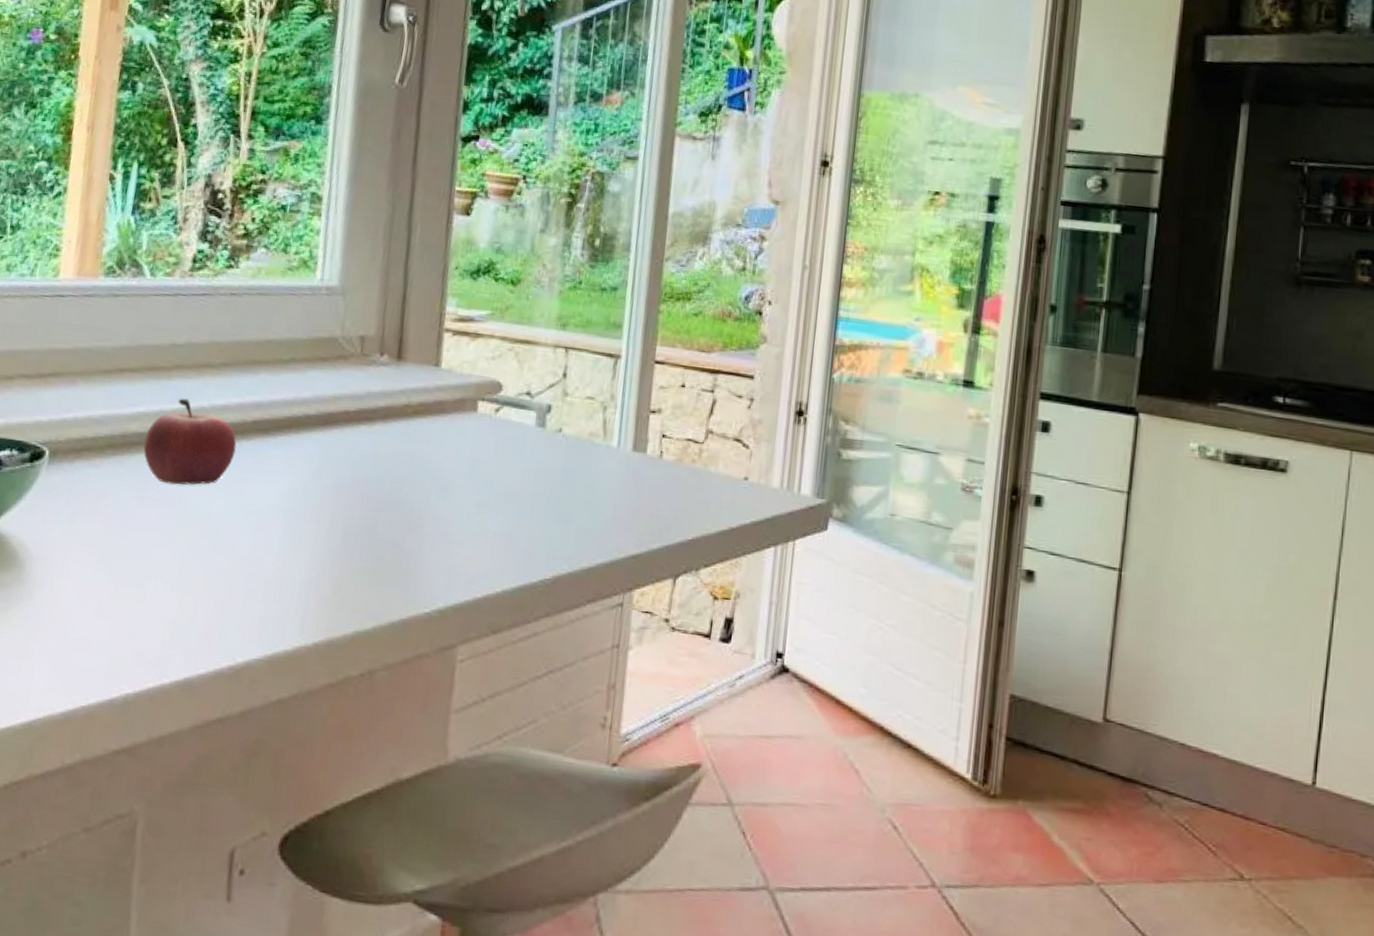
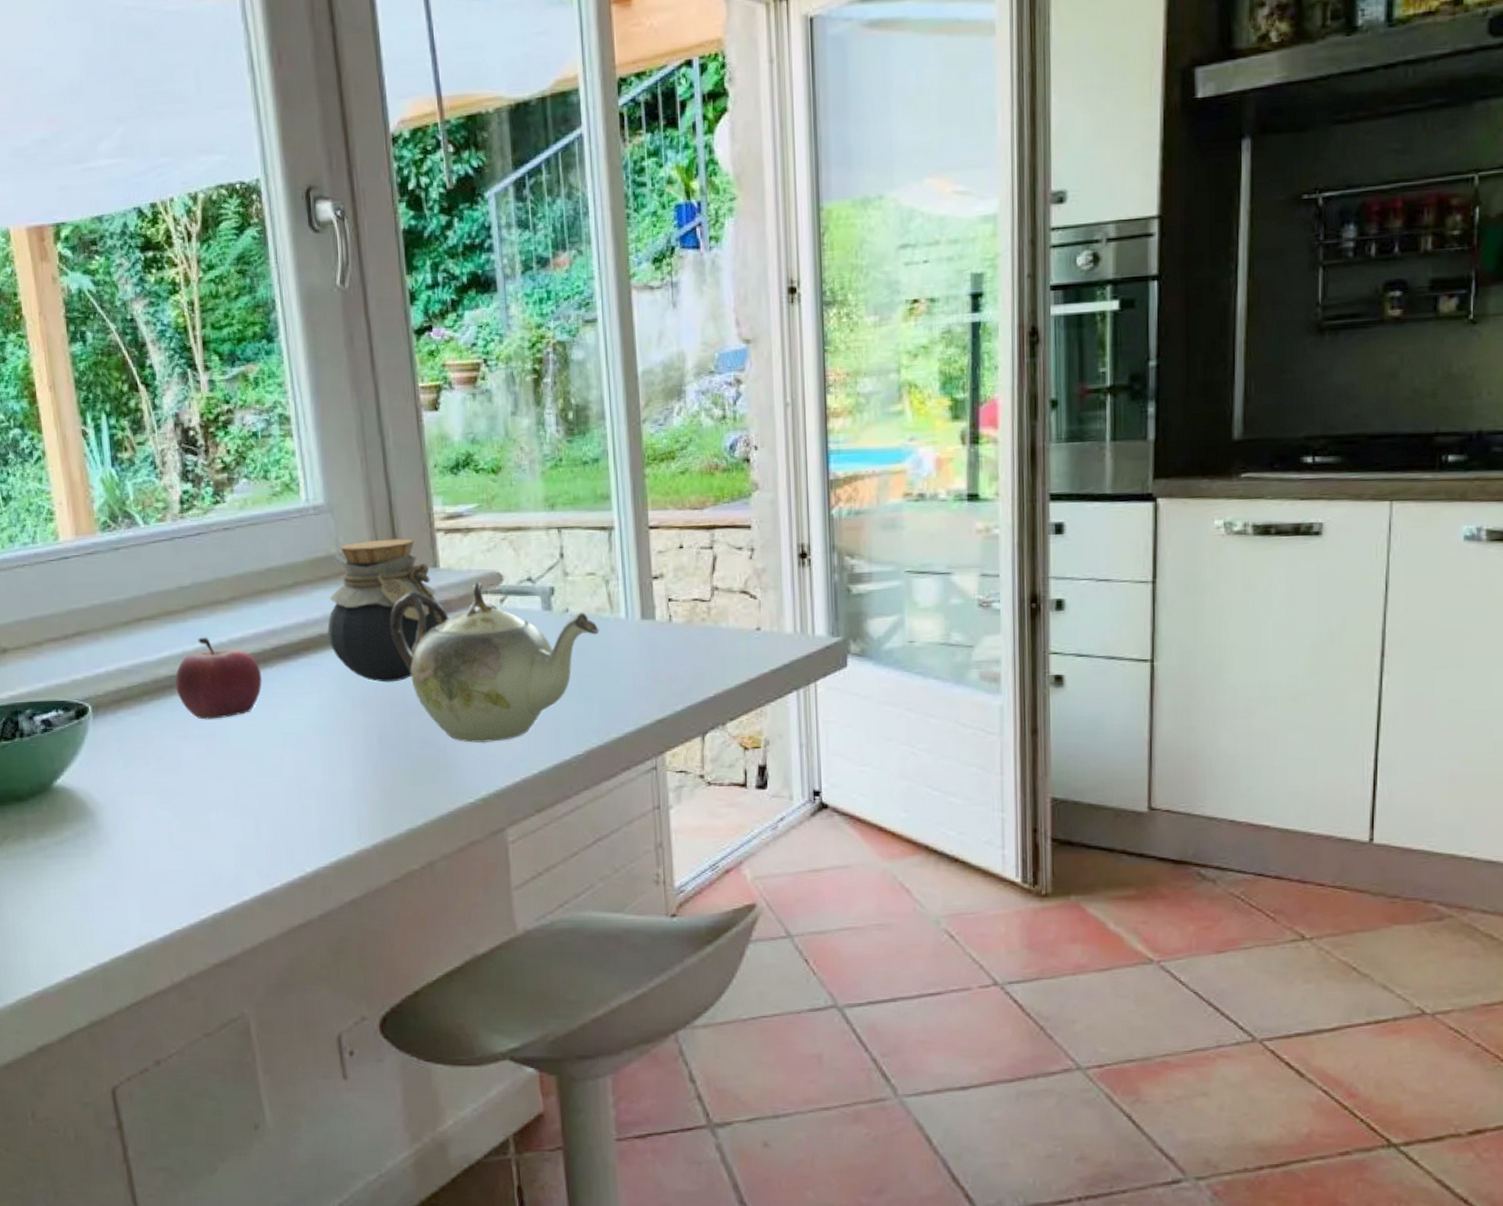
jar: none [313,329,433,475] -> present [327,538,442,683]
teapot: none [378,386,589,553] -> present [389,583,599,743]

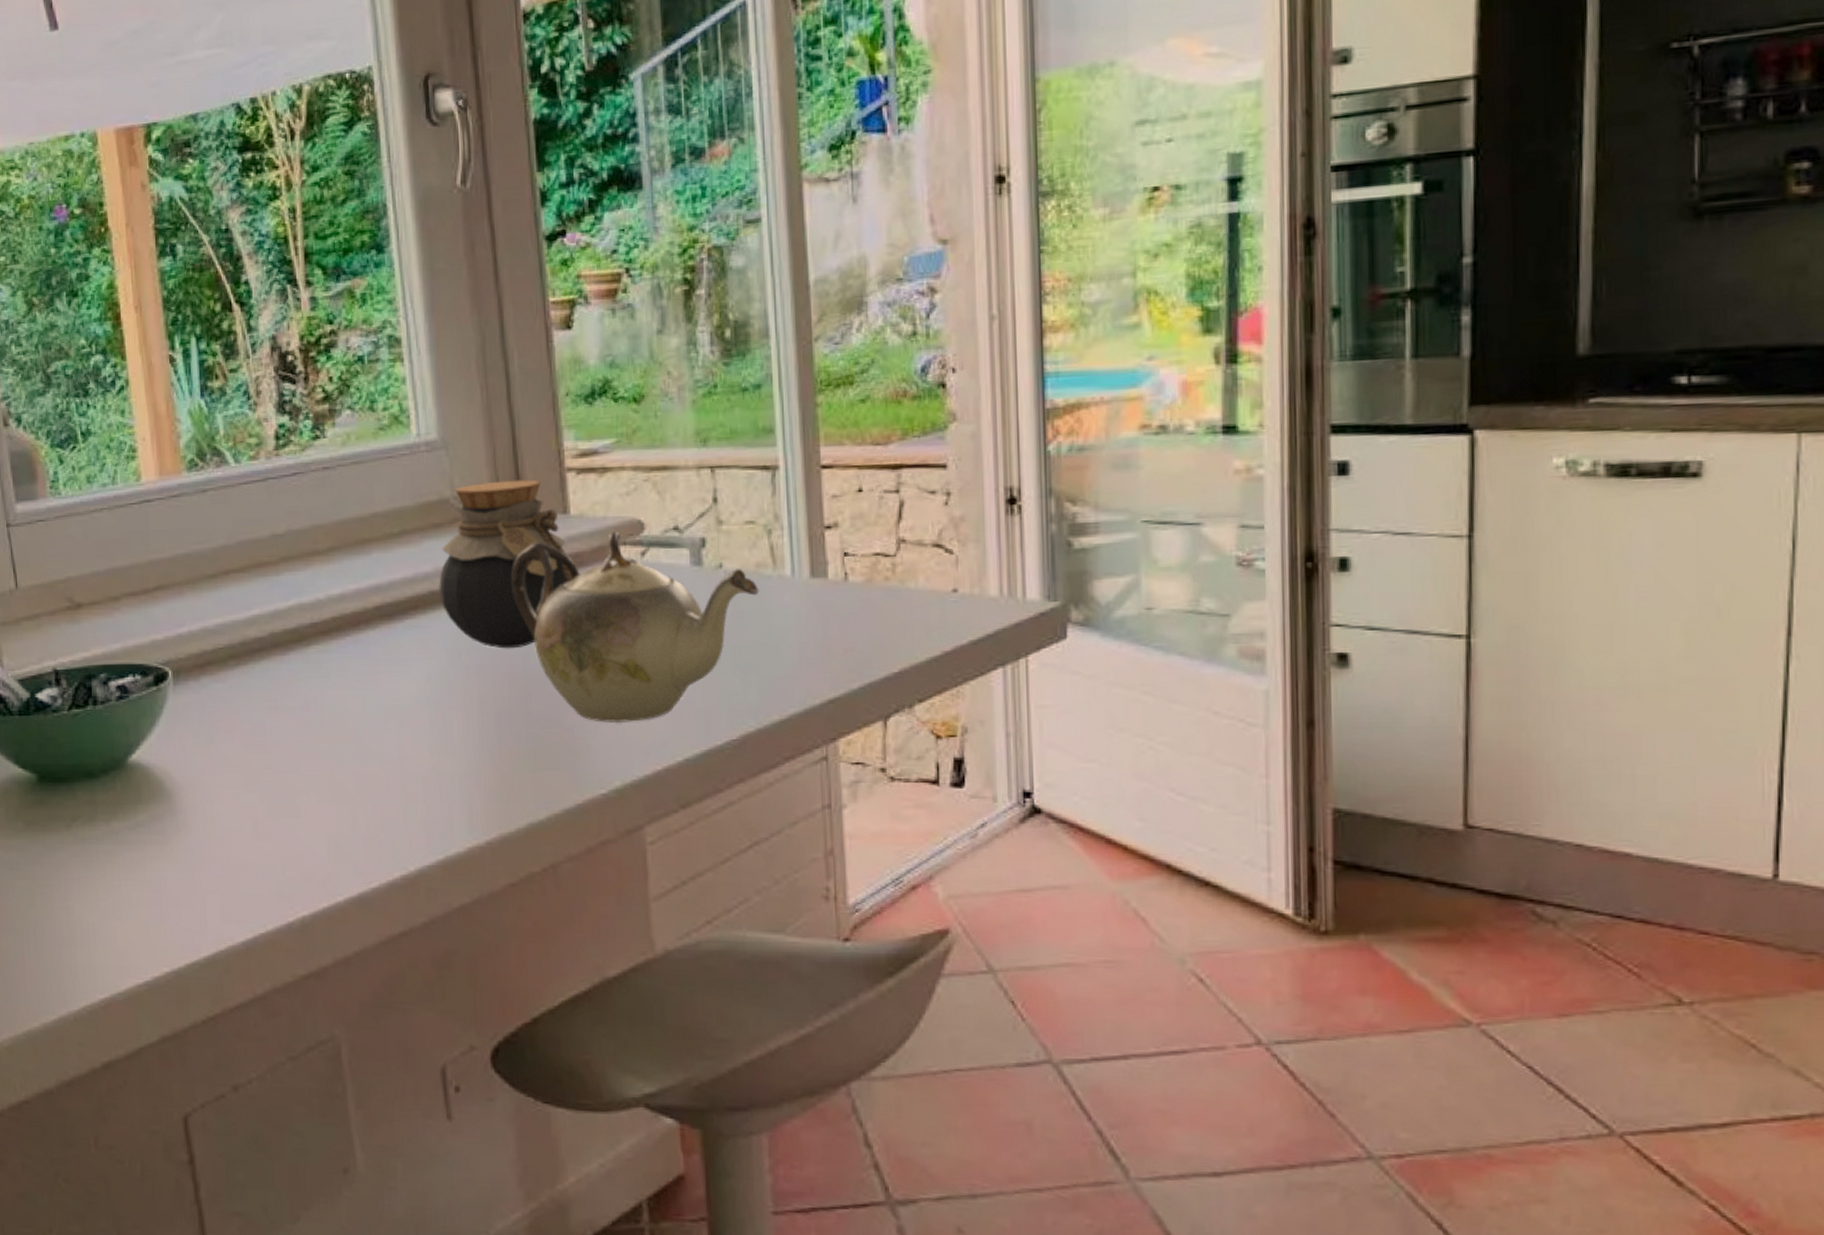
fruit: present [175,637,262,720] -> none [265,593,363,689]

